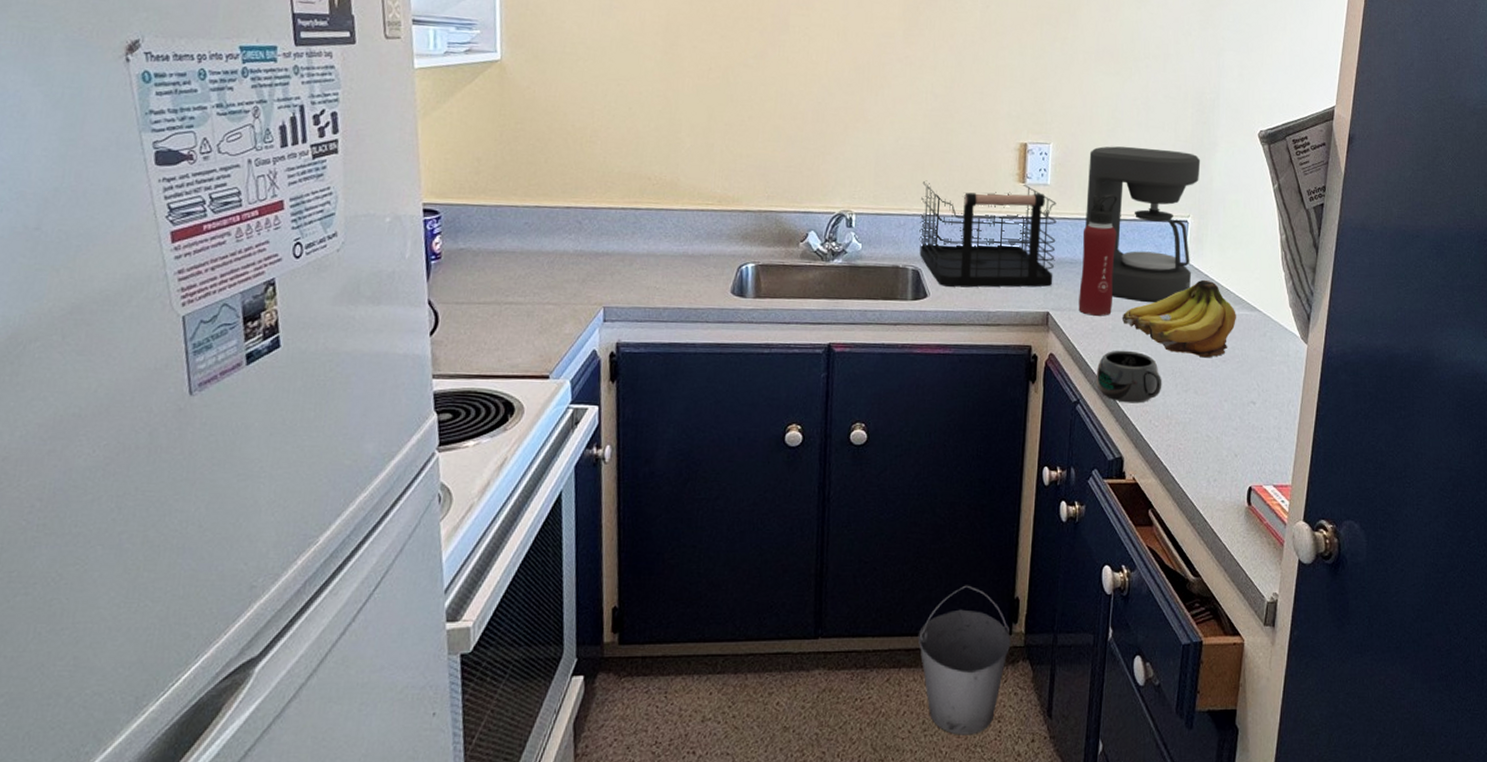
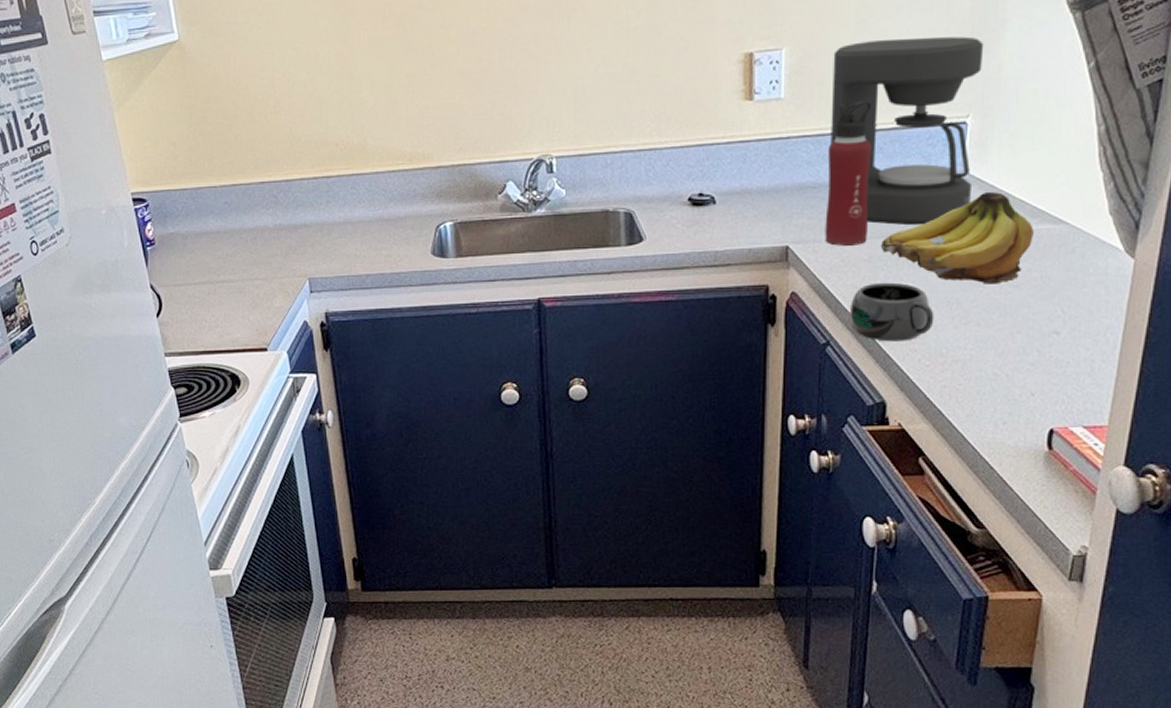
bucket: present [917,585,1011,735] -> none [656,538,759,682]
dish rack: present [919,180,1057,288] -> none [629,101,794,227]

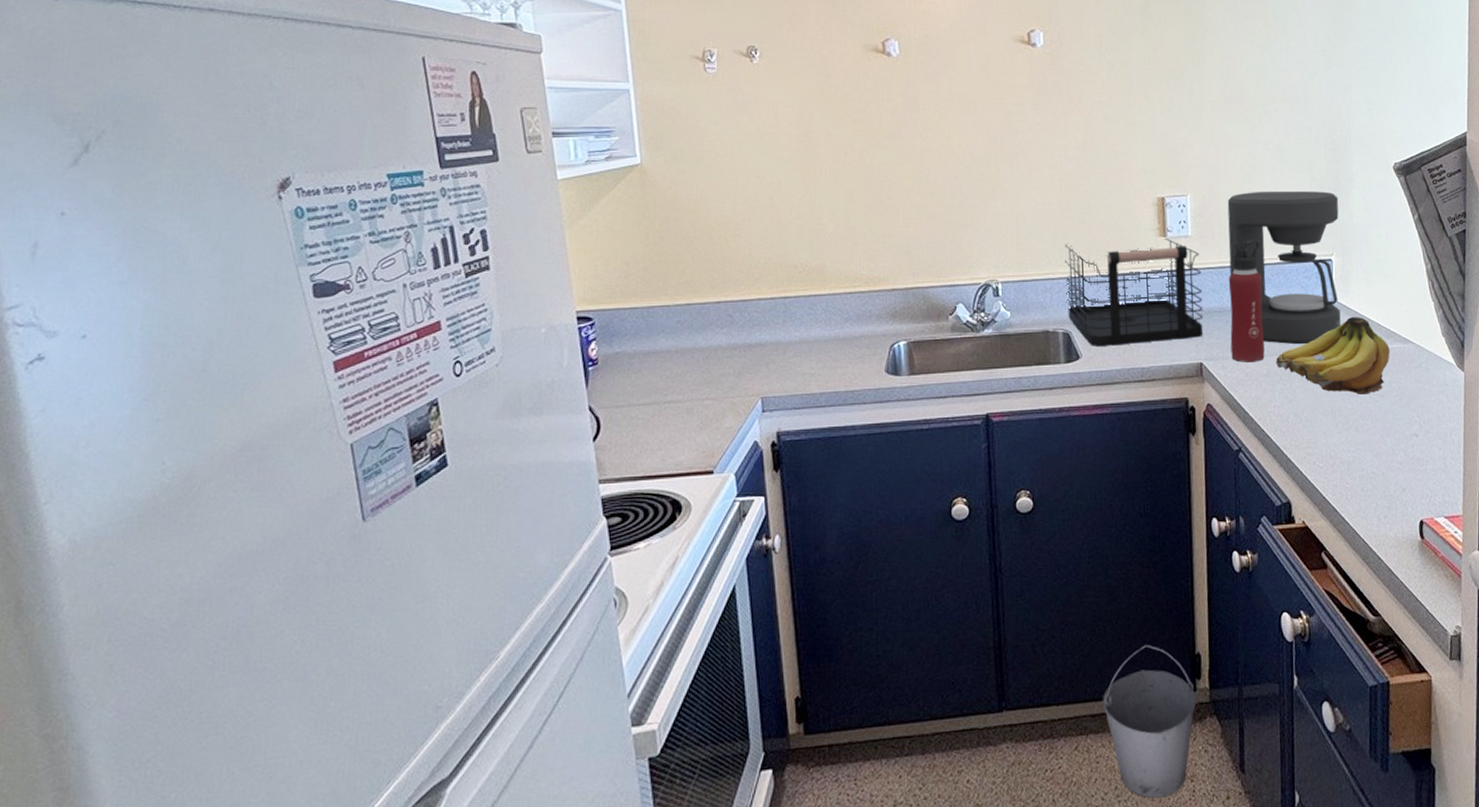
dish rack: none [629,101,794,227] -> present [1064,237,1203,346]
bucket: none [656,538,759,682] -> present [1102,644,1197,799]
mug: present [849,282,934,342] -> none [1255,394,1323,447]

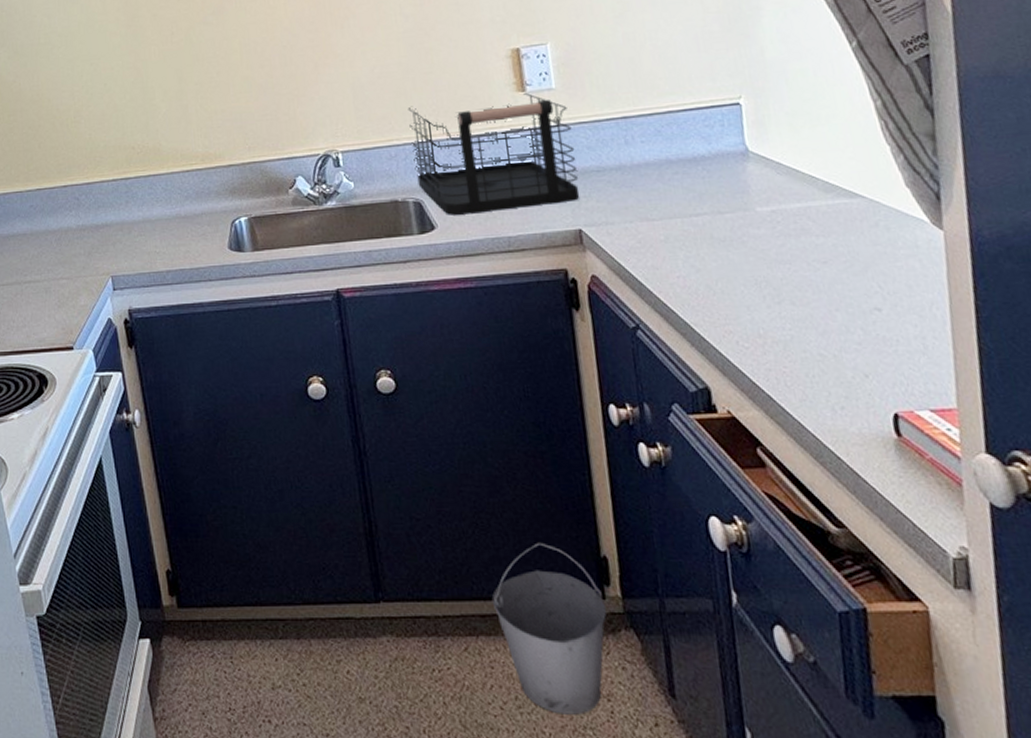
coffee maker: present [1227,190,1341,344] -> none [597,24,760,205]
water bottle: present [1228,240,1265,363] -> none [606,87,661,228]
fruit: present [1275,316,1390,395] -> none [674,168,832,261]

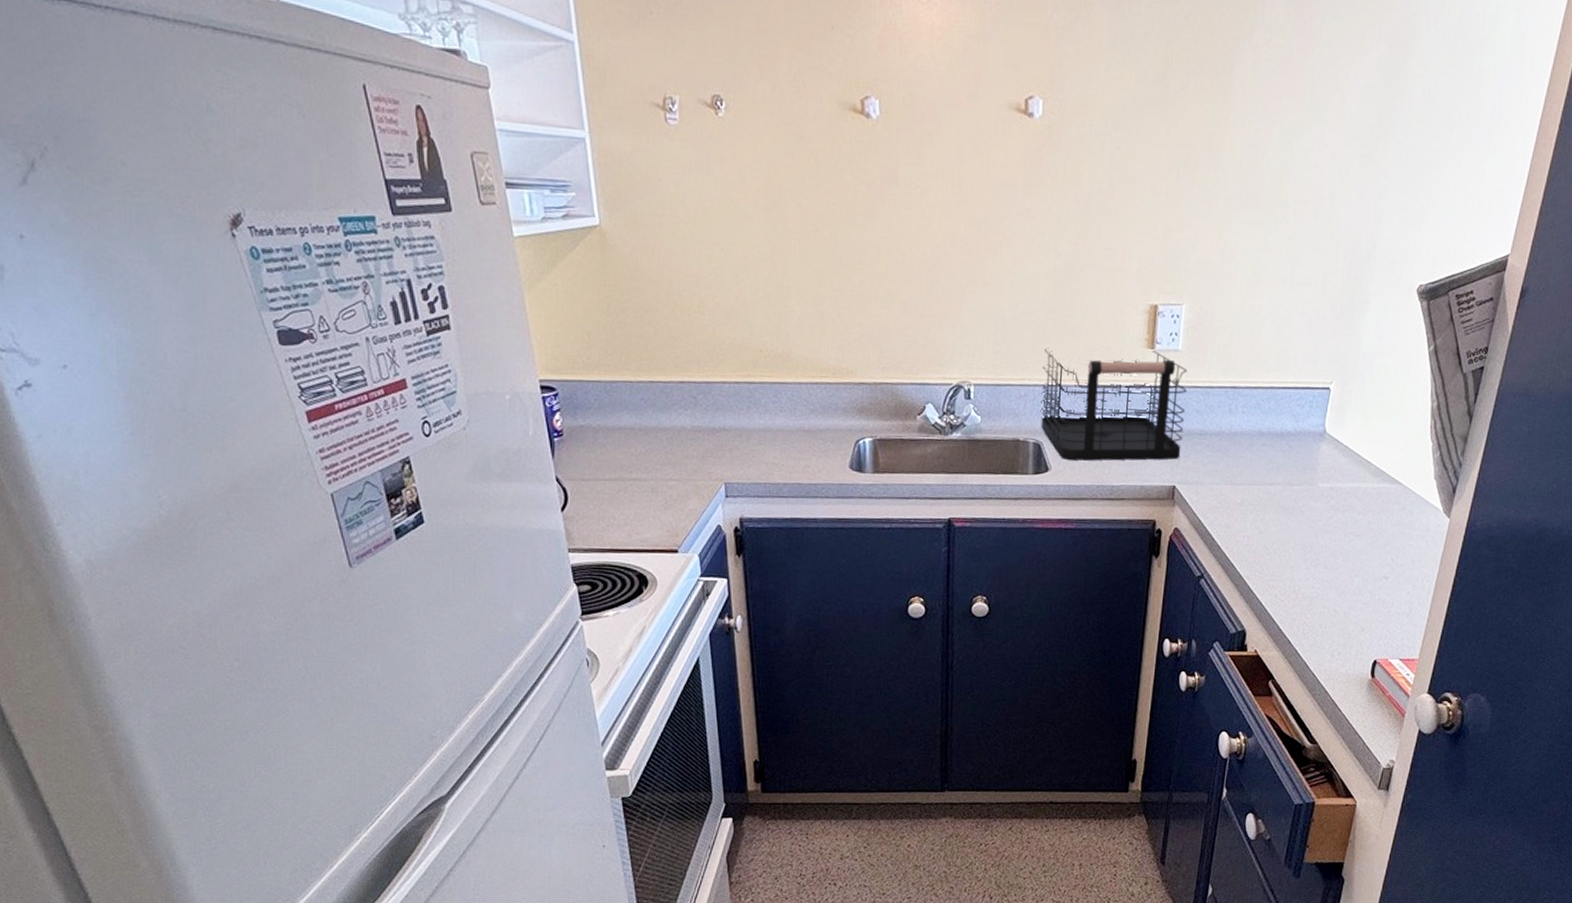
bucket: present [491,542,607,715] -> none [1038,747,1128,877]

